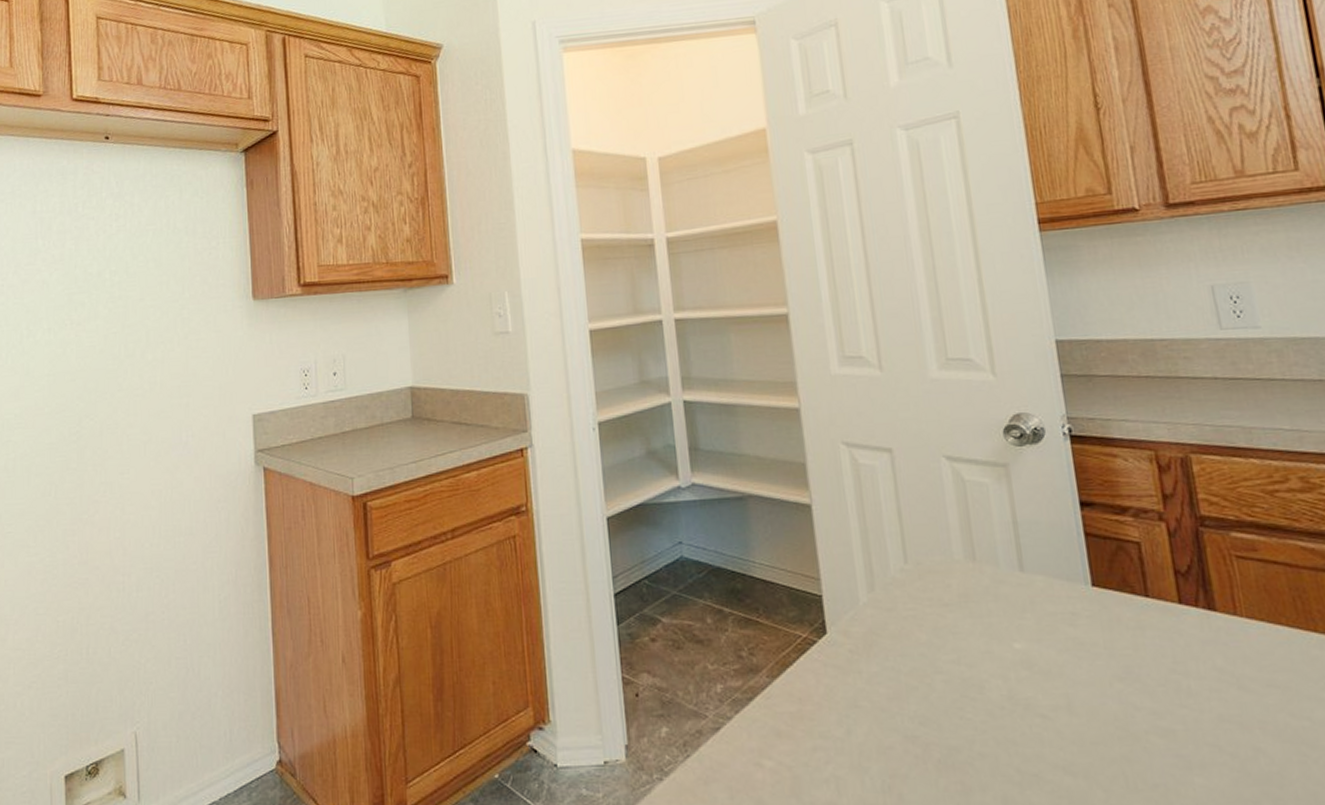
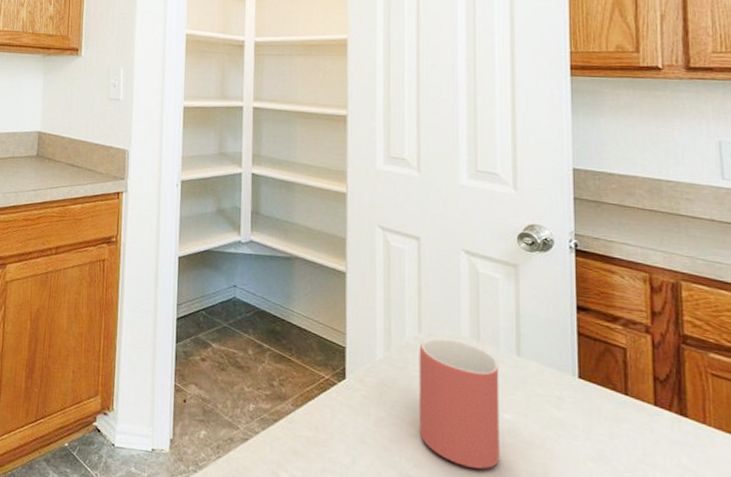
mug: none [907,565,1016,714] -> present [419,337,500,470]

